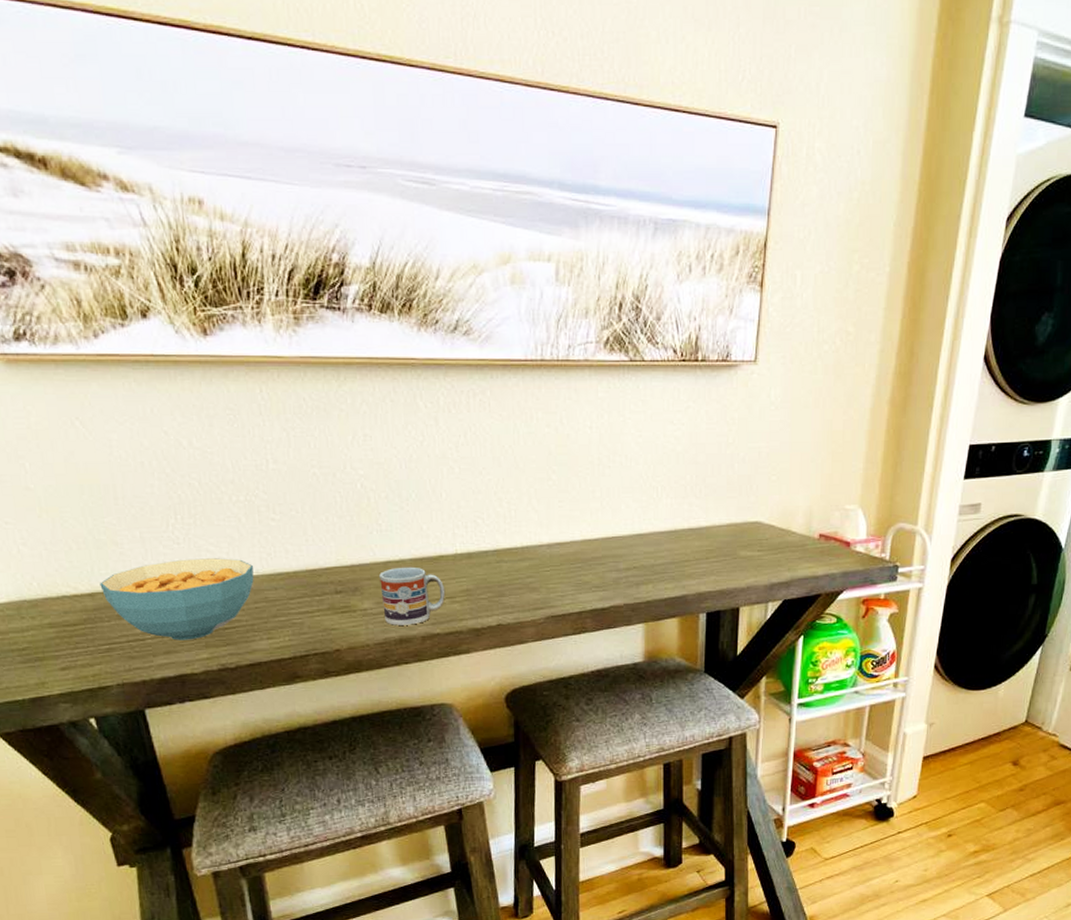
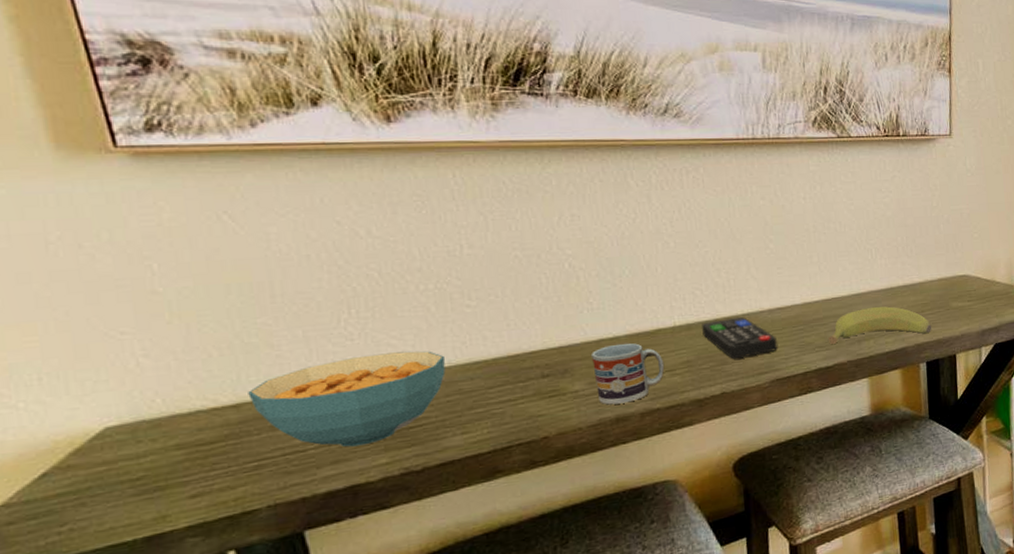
remote control: none [481,549,554,592] -> present [701,316,777,359]
banana: none [605,550,716,586] -> present [827,306,932,345]

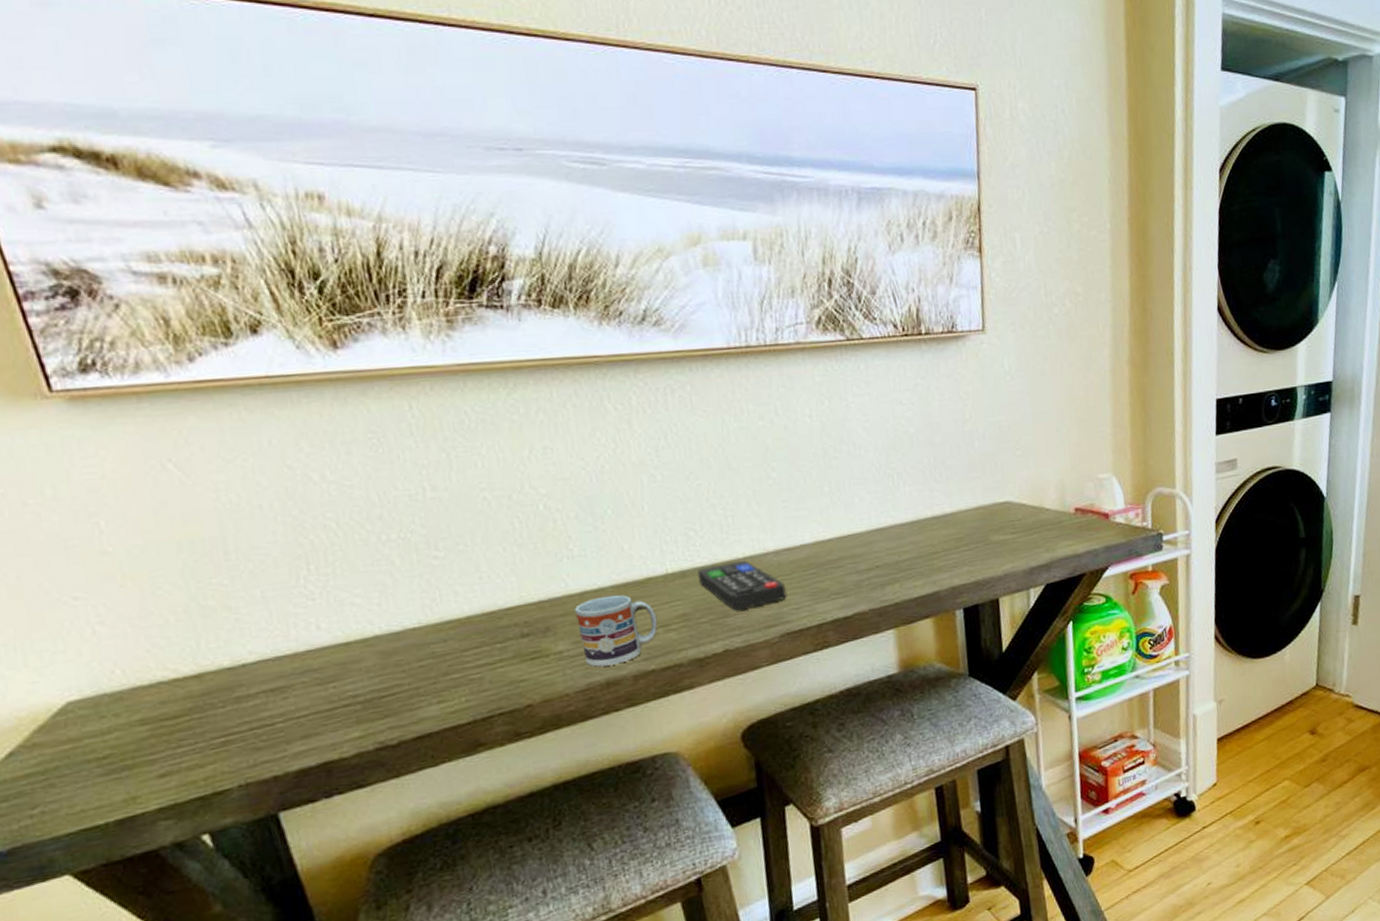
cereal bowl: present [248,351,446,447] -> none [209,609,416,720]
banana: present [827,306,932,345] -> none [844,542,969,591]

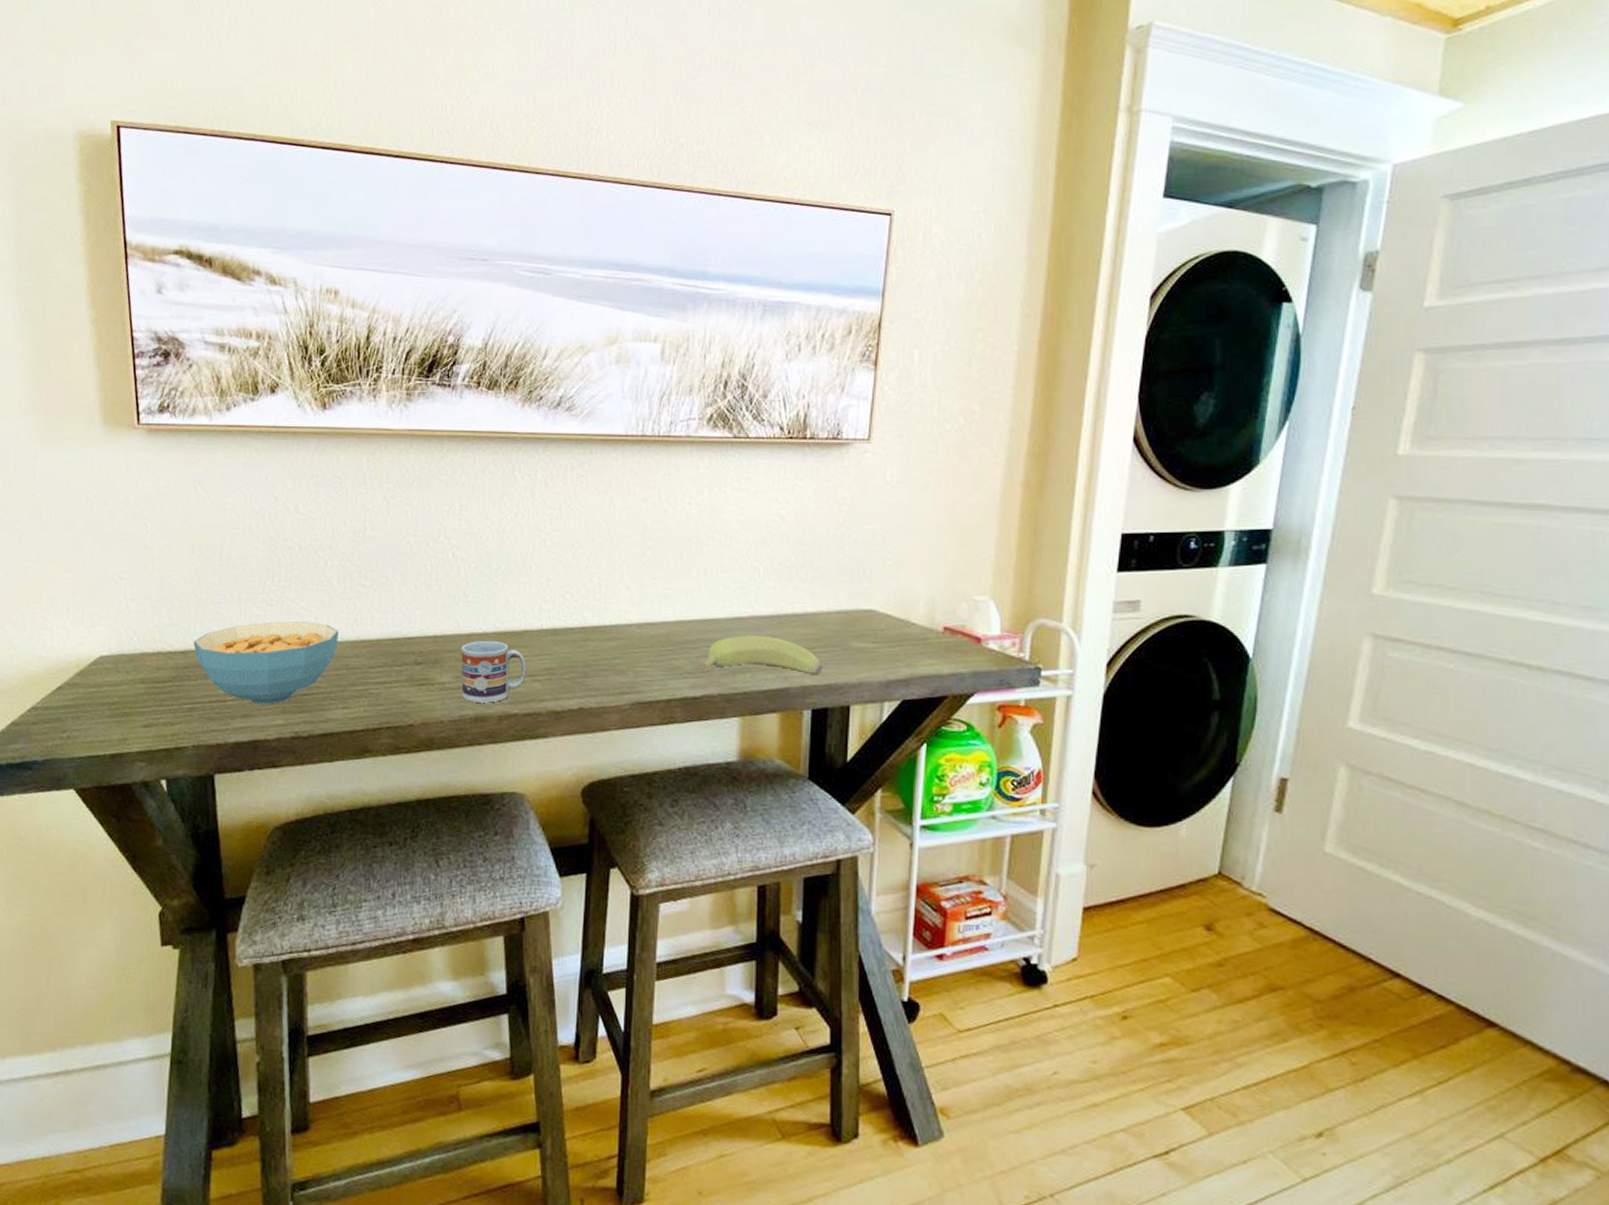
cereal bowl: none [209,609,416,720] -> present [193,621,338,705]
remote control: present [697,560,787,611] -> none [566,627,643,673]
banana: none [844,542,969,591] -> present [698,635,823,674]

